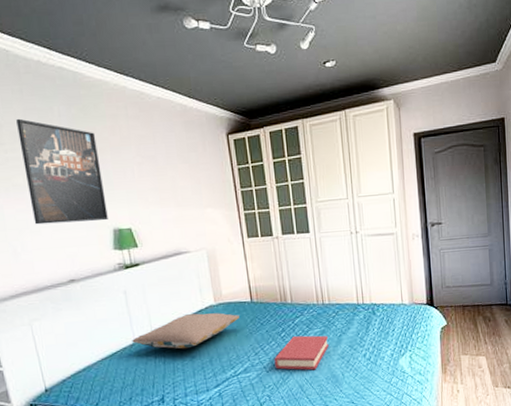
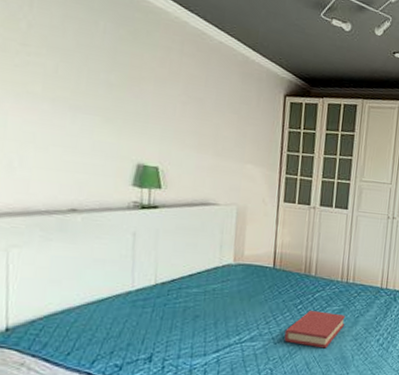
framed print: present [16,118,108,225] -> none [43,23,142,153]
pillow: present [132,313,239,349] -> none [129,269,258,307]

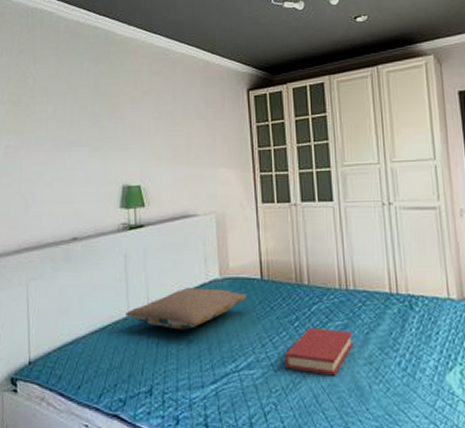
pillow: none [129,269,258,307] -> present [126,288,246,330]

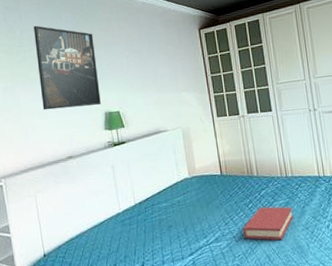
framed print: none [48,73,119,177] -> present [34,25,101,110]
pillow: present [126,288,246,330] -> none [117,185,211,219]

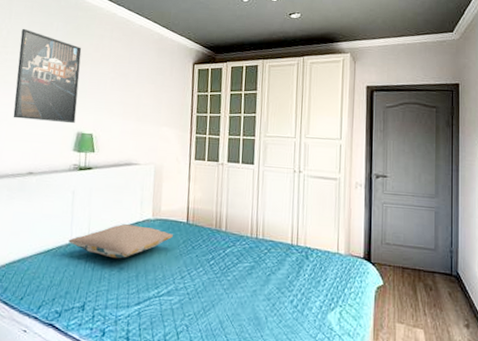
pillow: none [117,185,211,219] -> present [68,224,173,259]
hardback book: present [242,206,293,241] -> none [198,267,256,307]

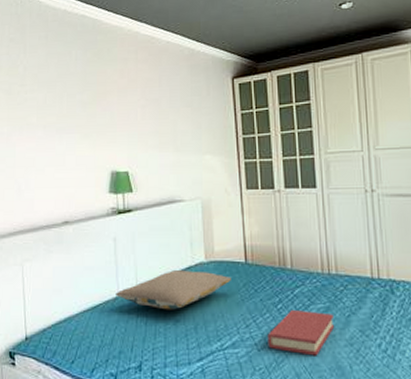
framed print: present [13,28,82,124] -> none [38,62,108,163]
hardback book: none [198,267,256,307] -> present [267,310,334,356]

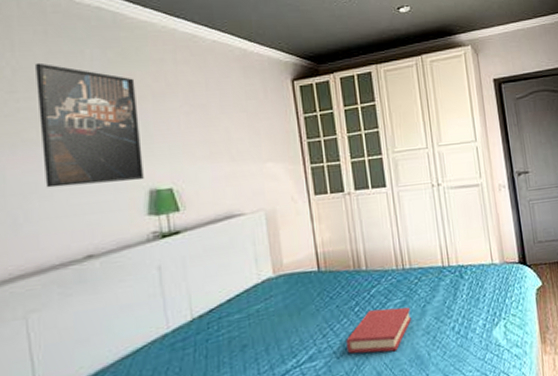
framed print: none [38,62,108,163] -> present [36,62,144,188]
pillow: present [116,270,231,310] -> none [164,287,304,338]

